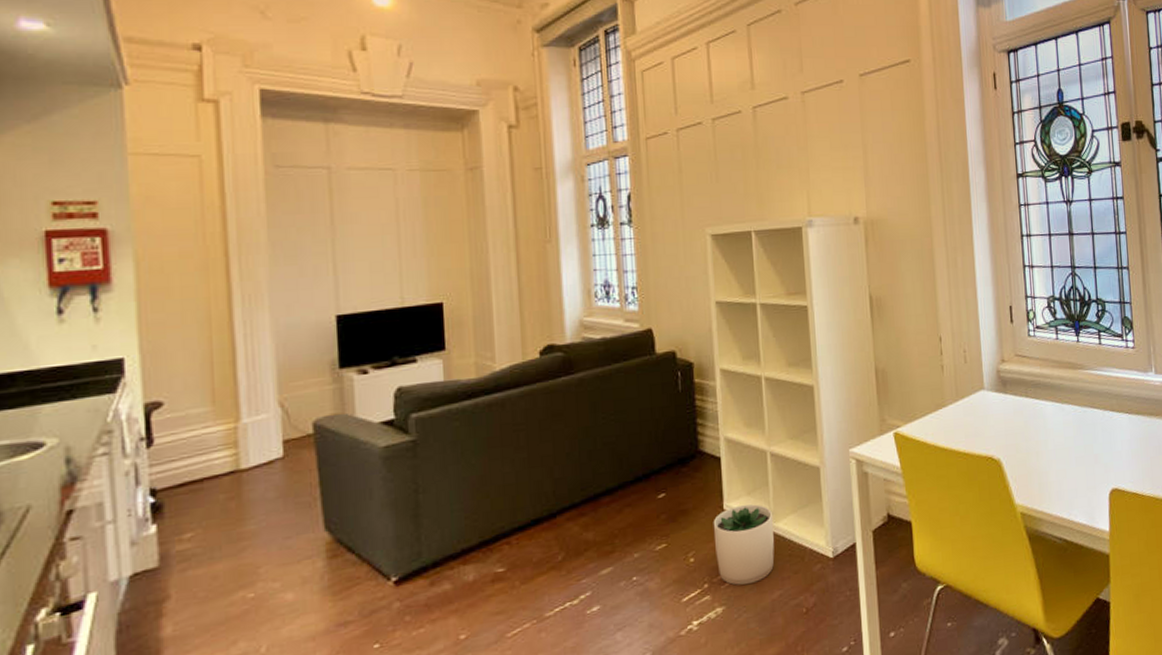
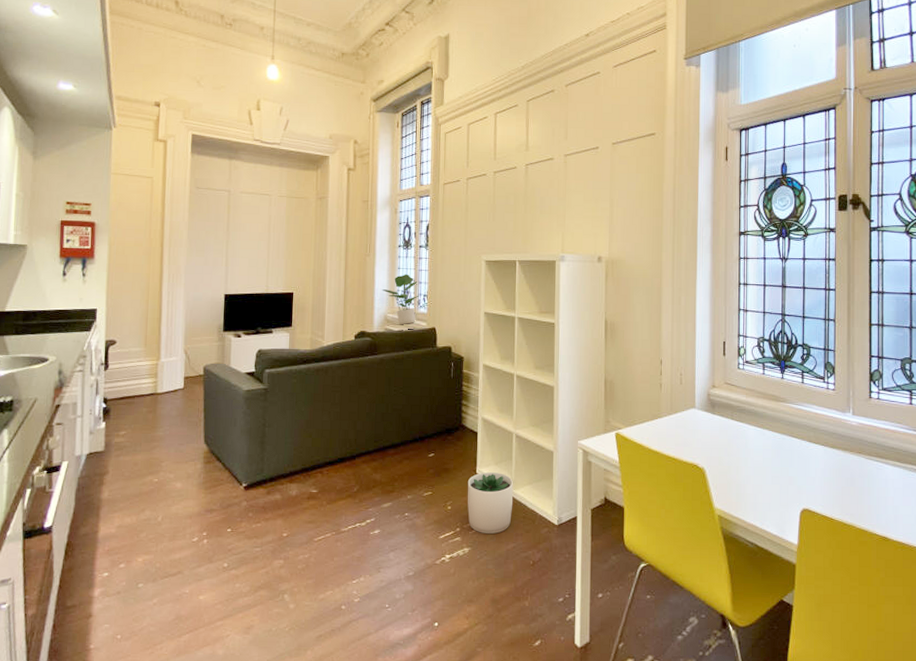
potted plant: none [572,261,625,331] -> present [382,274,419,325]

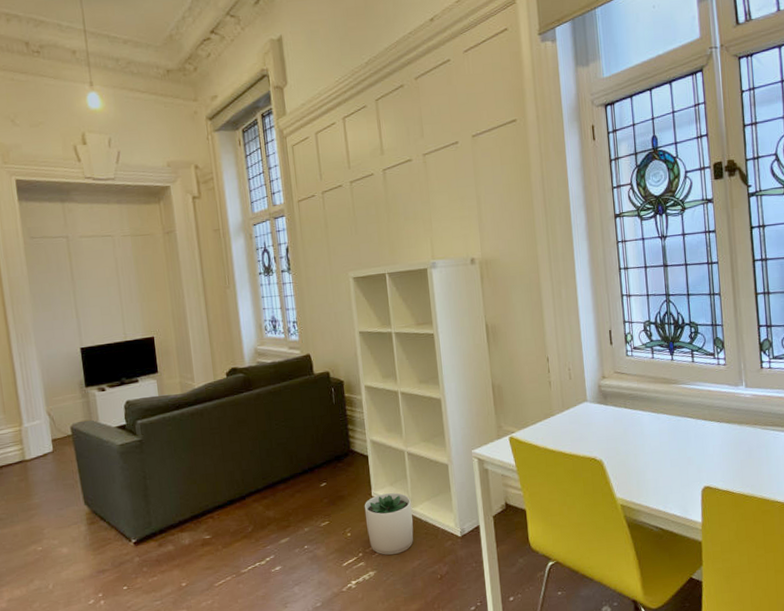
potted plant: present [382,274,419,325] -> none [248,302,289,357]

